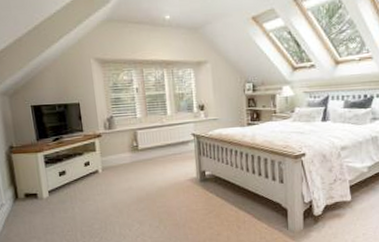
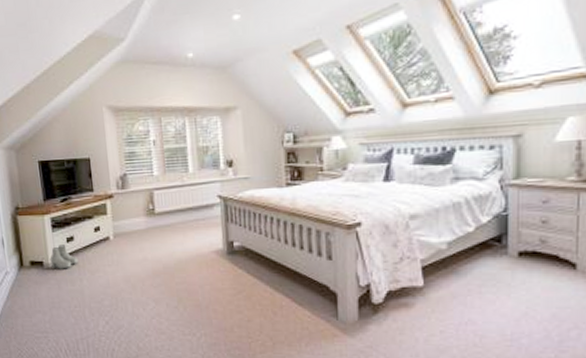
boots: none [43,178,70,200] -> present [49,245,78,269]

